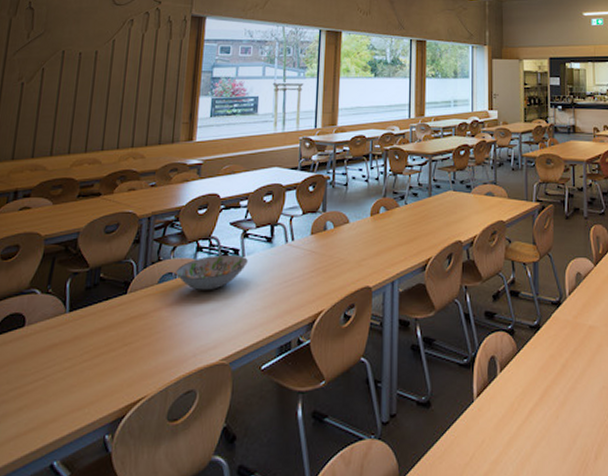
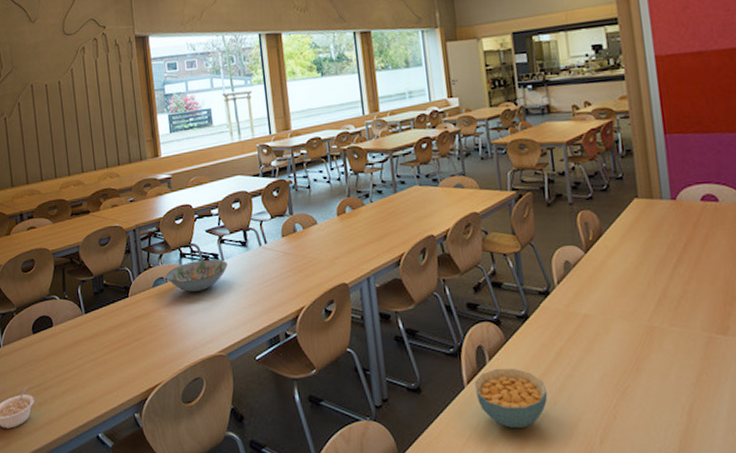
cereal bowl: none [483,381,551,445] -> present [474,369,548,428]

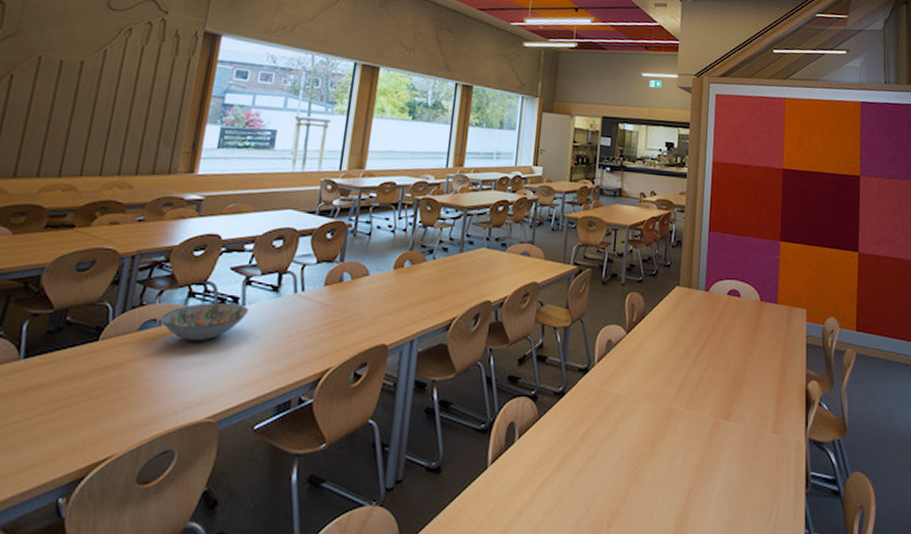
cereal bowl: present [474,369,548,428] -> none [497,448,568,513]

